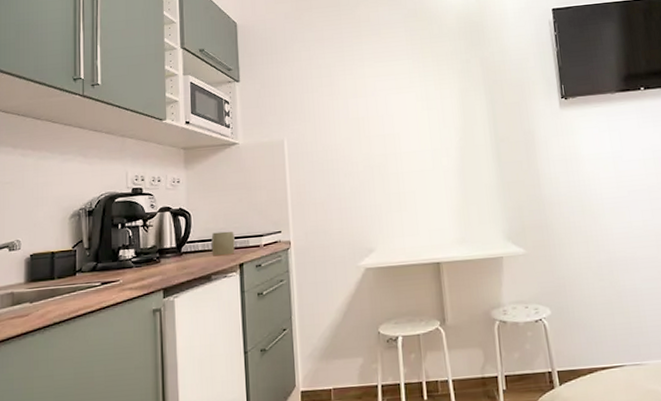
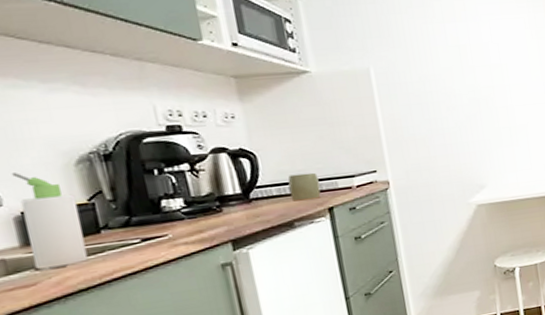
bottle: none [30,223,65,303] -> present [11,173,89,270]

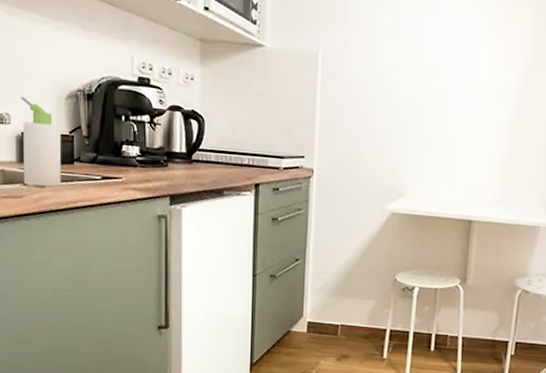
mug: present [287,172,322,202] -> none [225,144,252,174]

